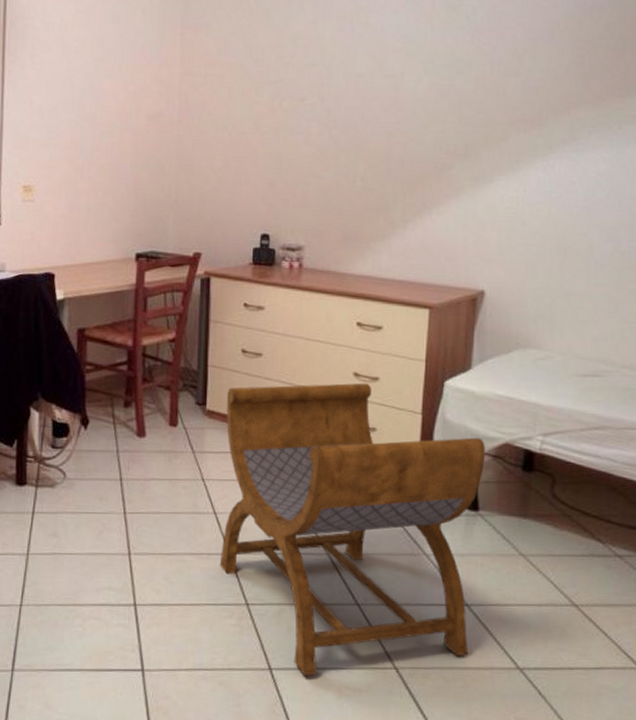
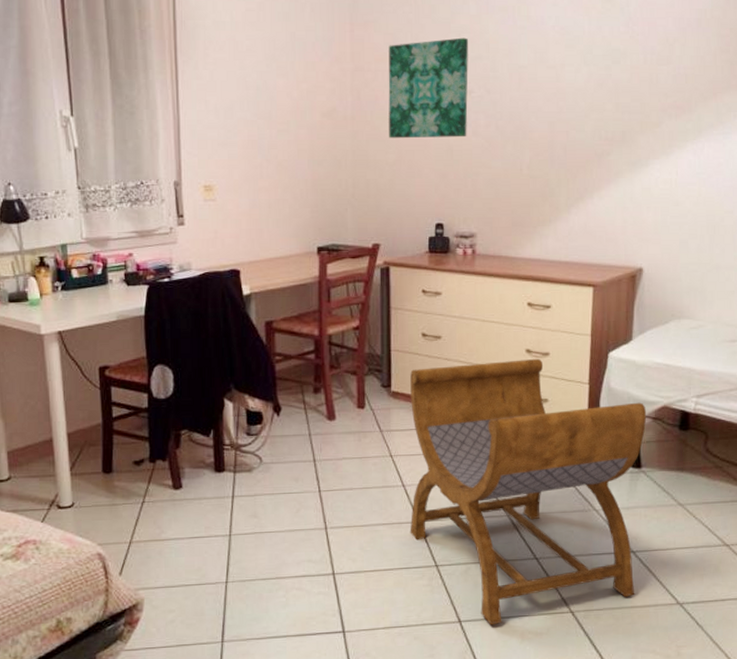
wall art: none [216,43,303,146] -> present [388,37,468,139]

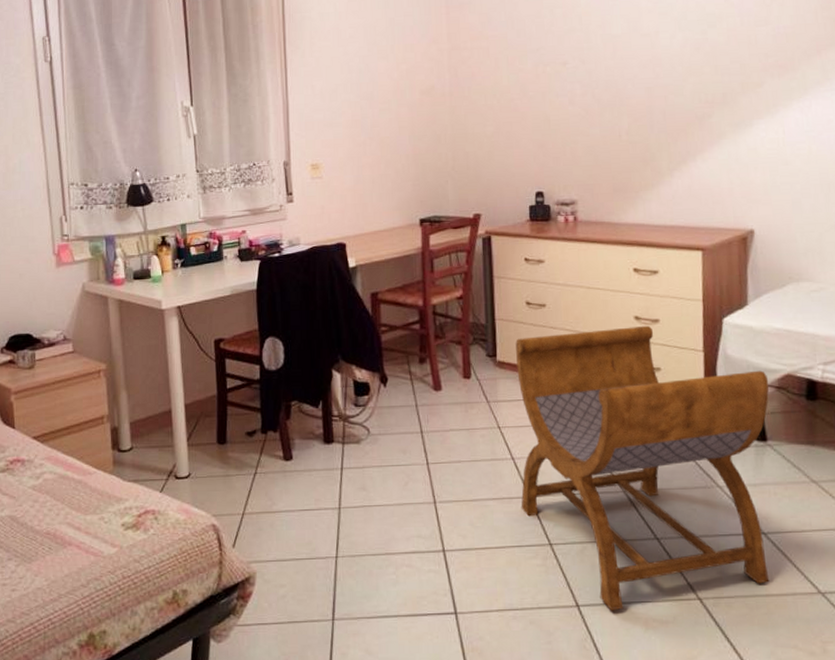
wall art: present [388,37,468,139] -> none [483,12,564,112]

